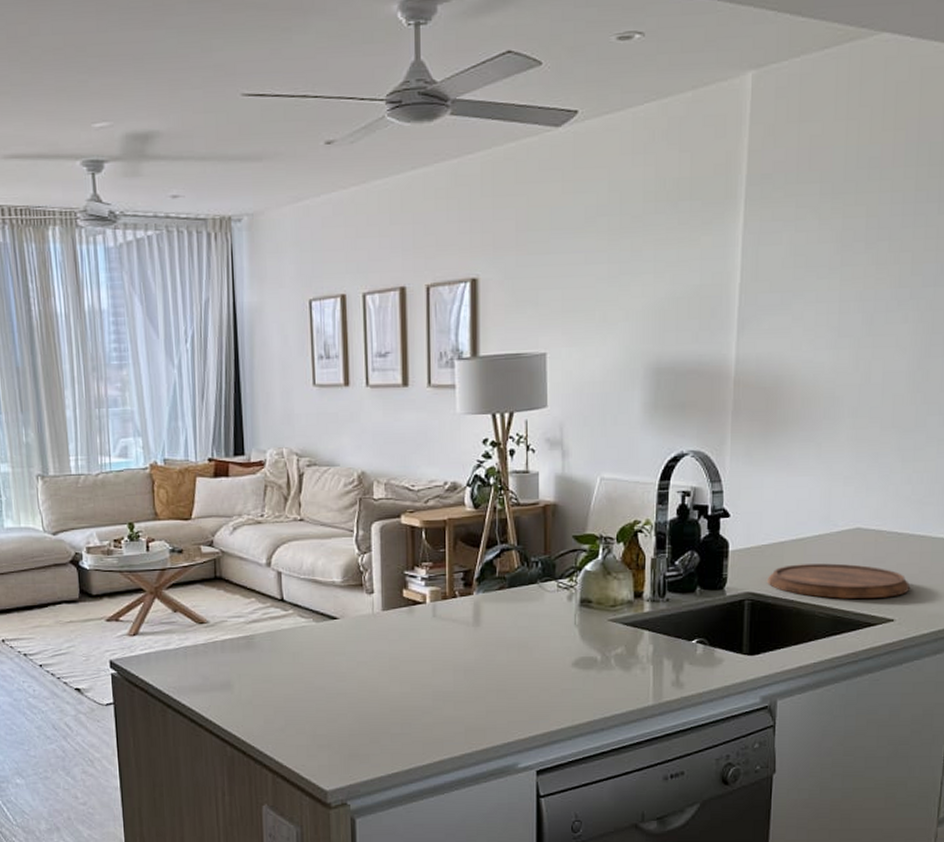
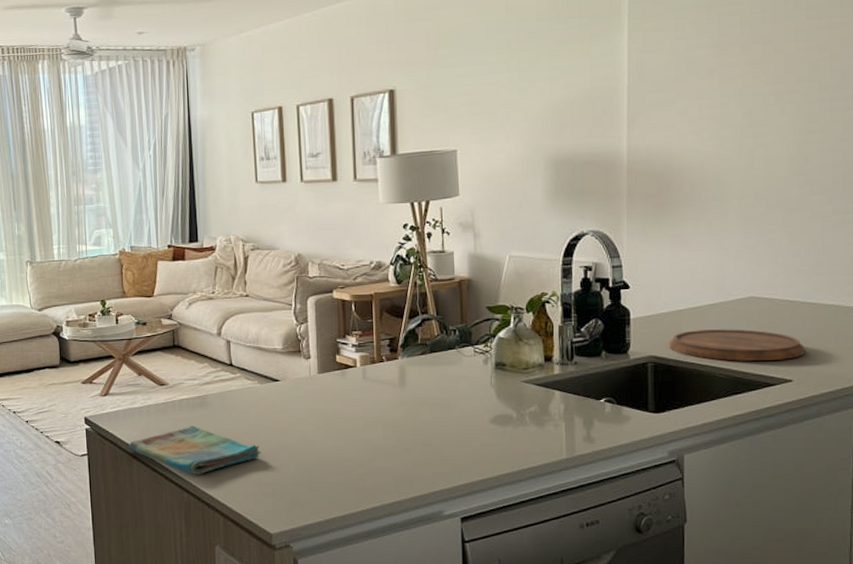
dish towel: none [162,670,317,725] -> present [128,426,262,474]

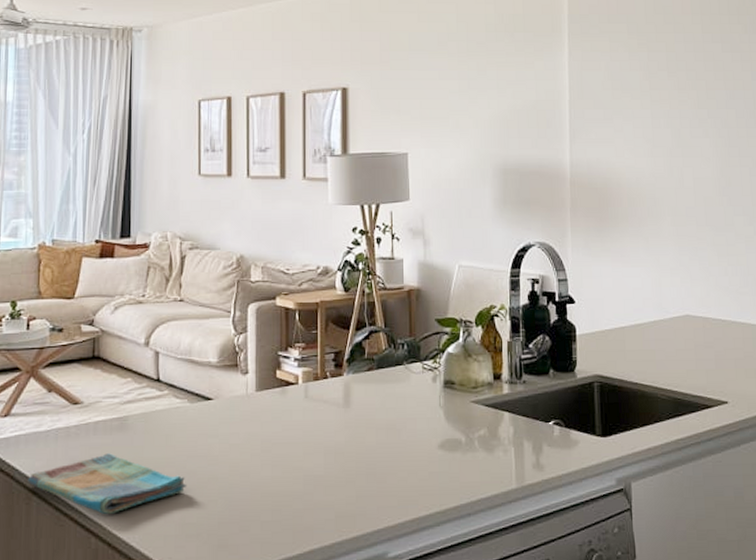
cutting board: present [668,329,805,361] -> none [613,348,738,381]

